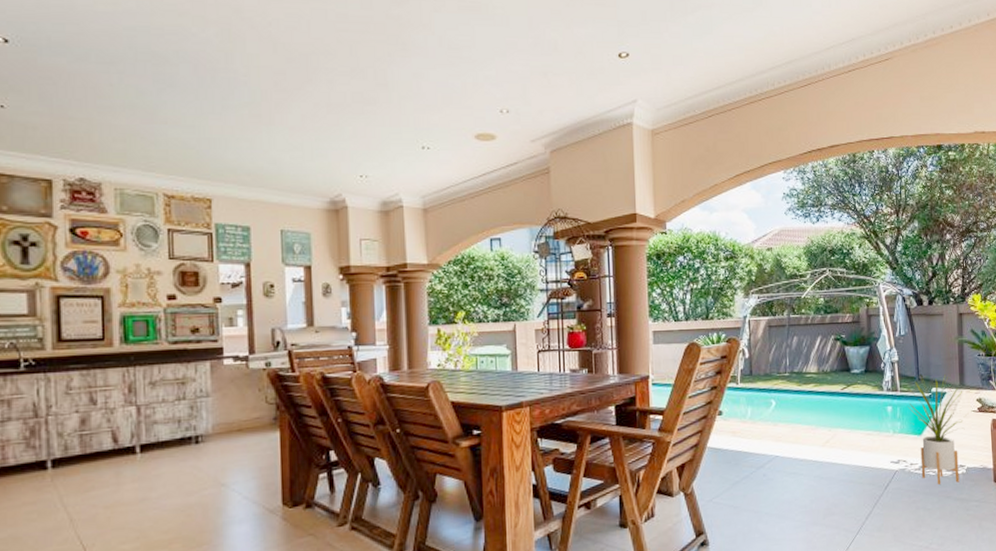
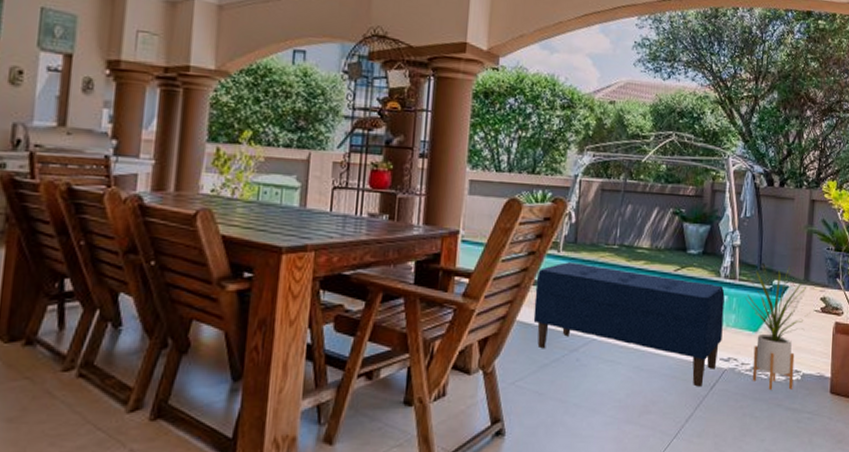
bench: none [720,391,891,488] -> present [533,262,725,387]

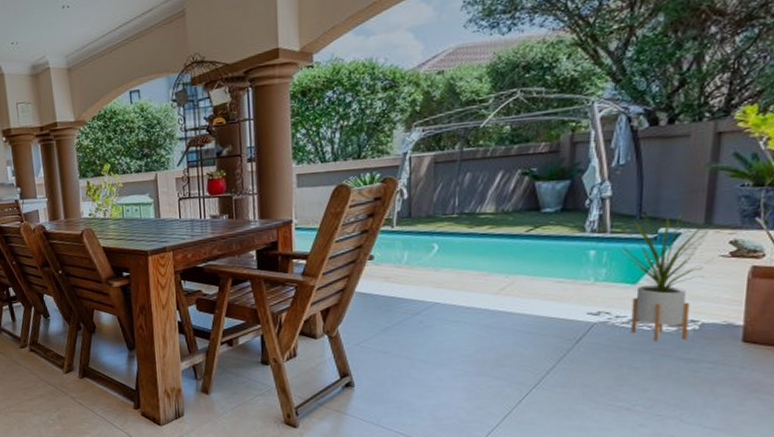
bench: present [533,262,725,387] -> none [371,235,592,341]

